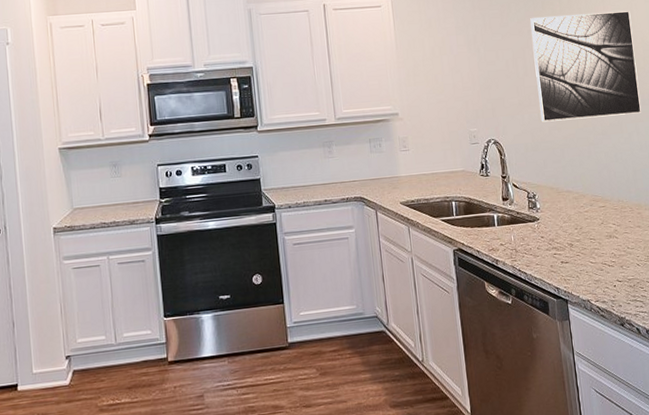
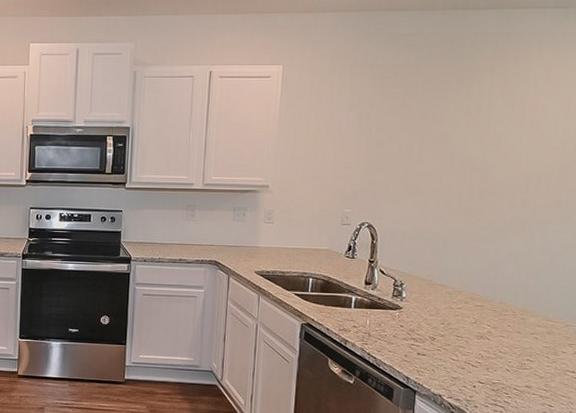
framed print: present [530,11,641,122] -> none [426,101,568,215]

